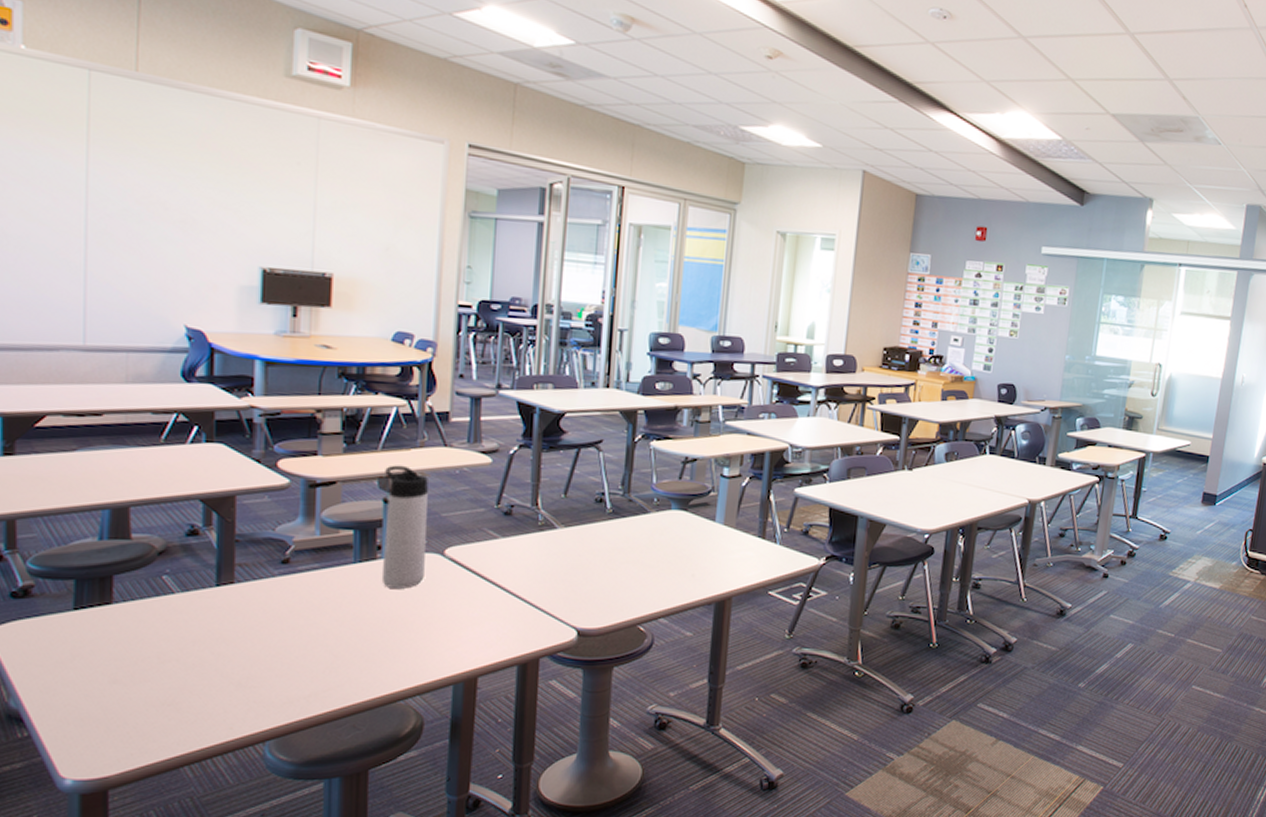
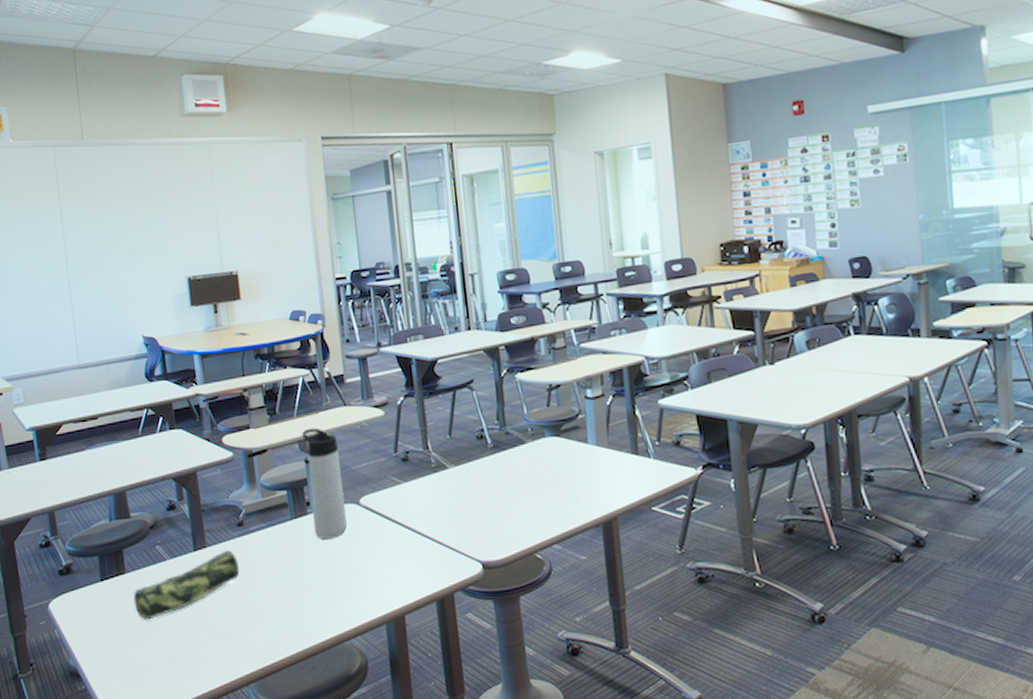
pencil case: none [119,589,275,662] -> present [133,550,240,621]

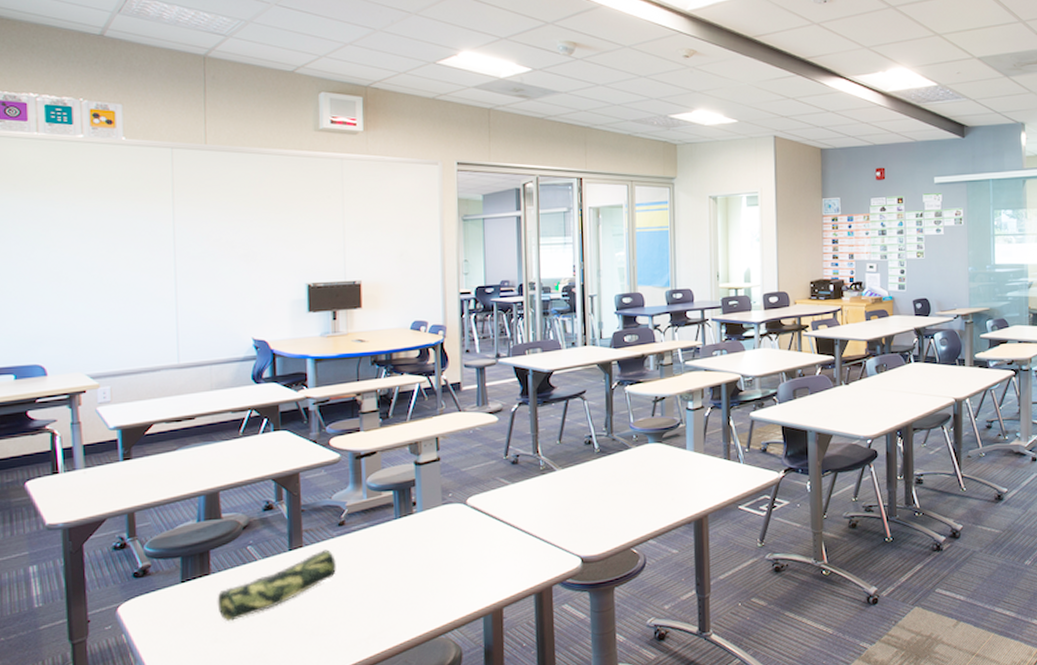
thermos bottle: present [302,428,347,539] -> none [414,431,452,538]

